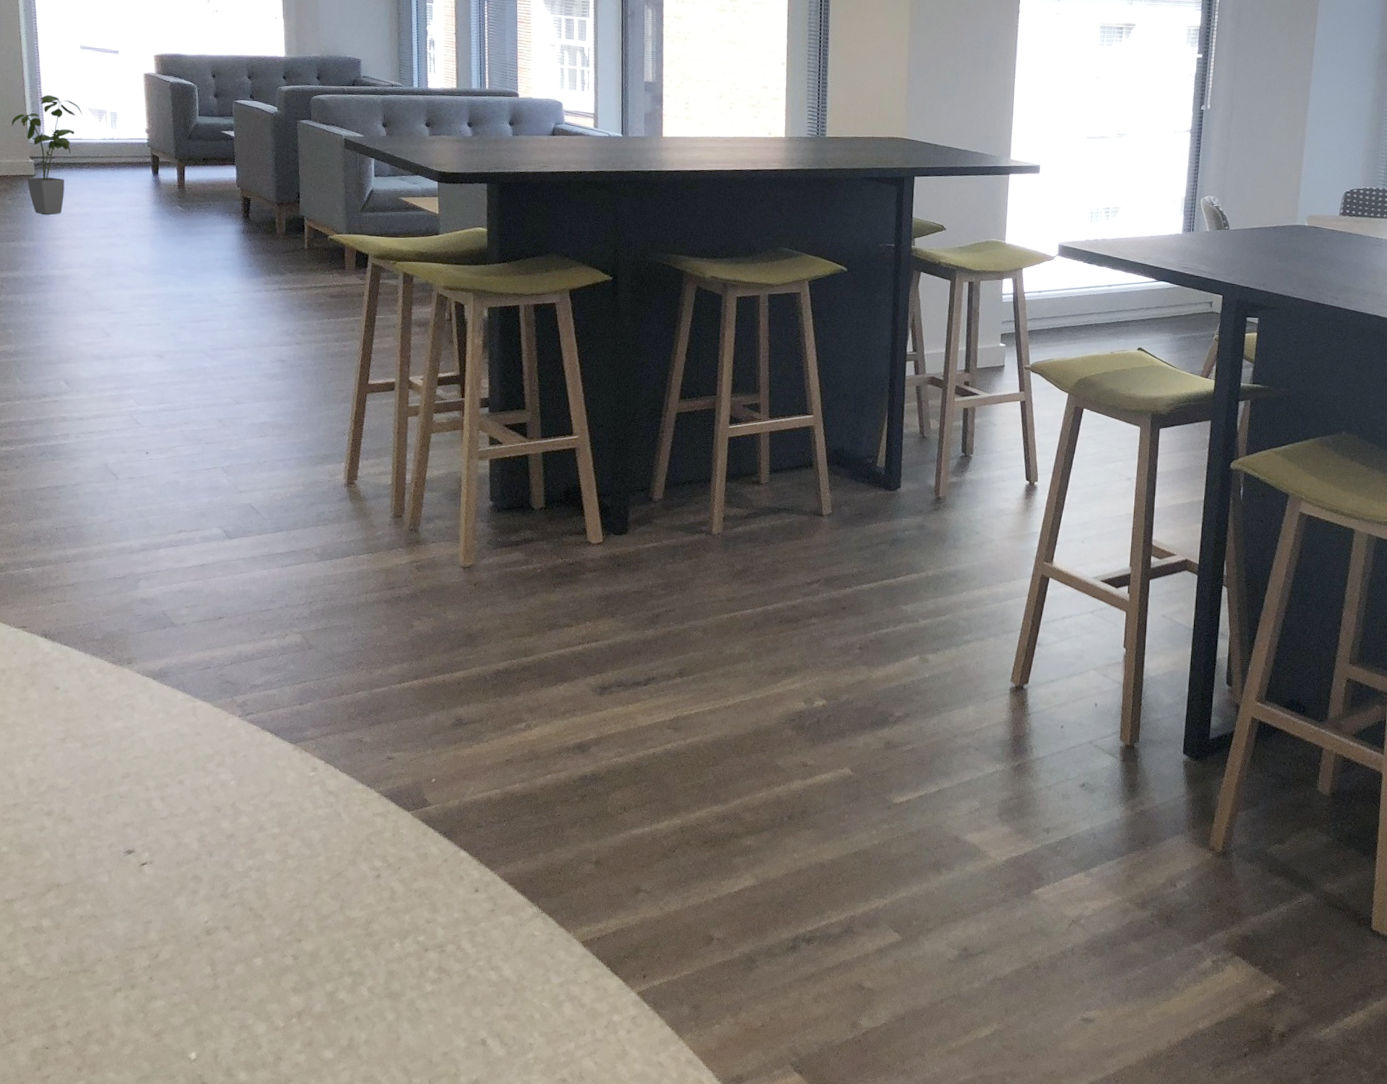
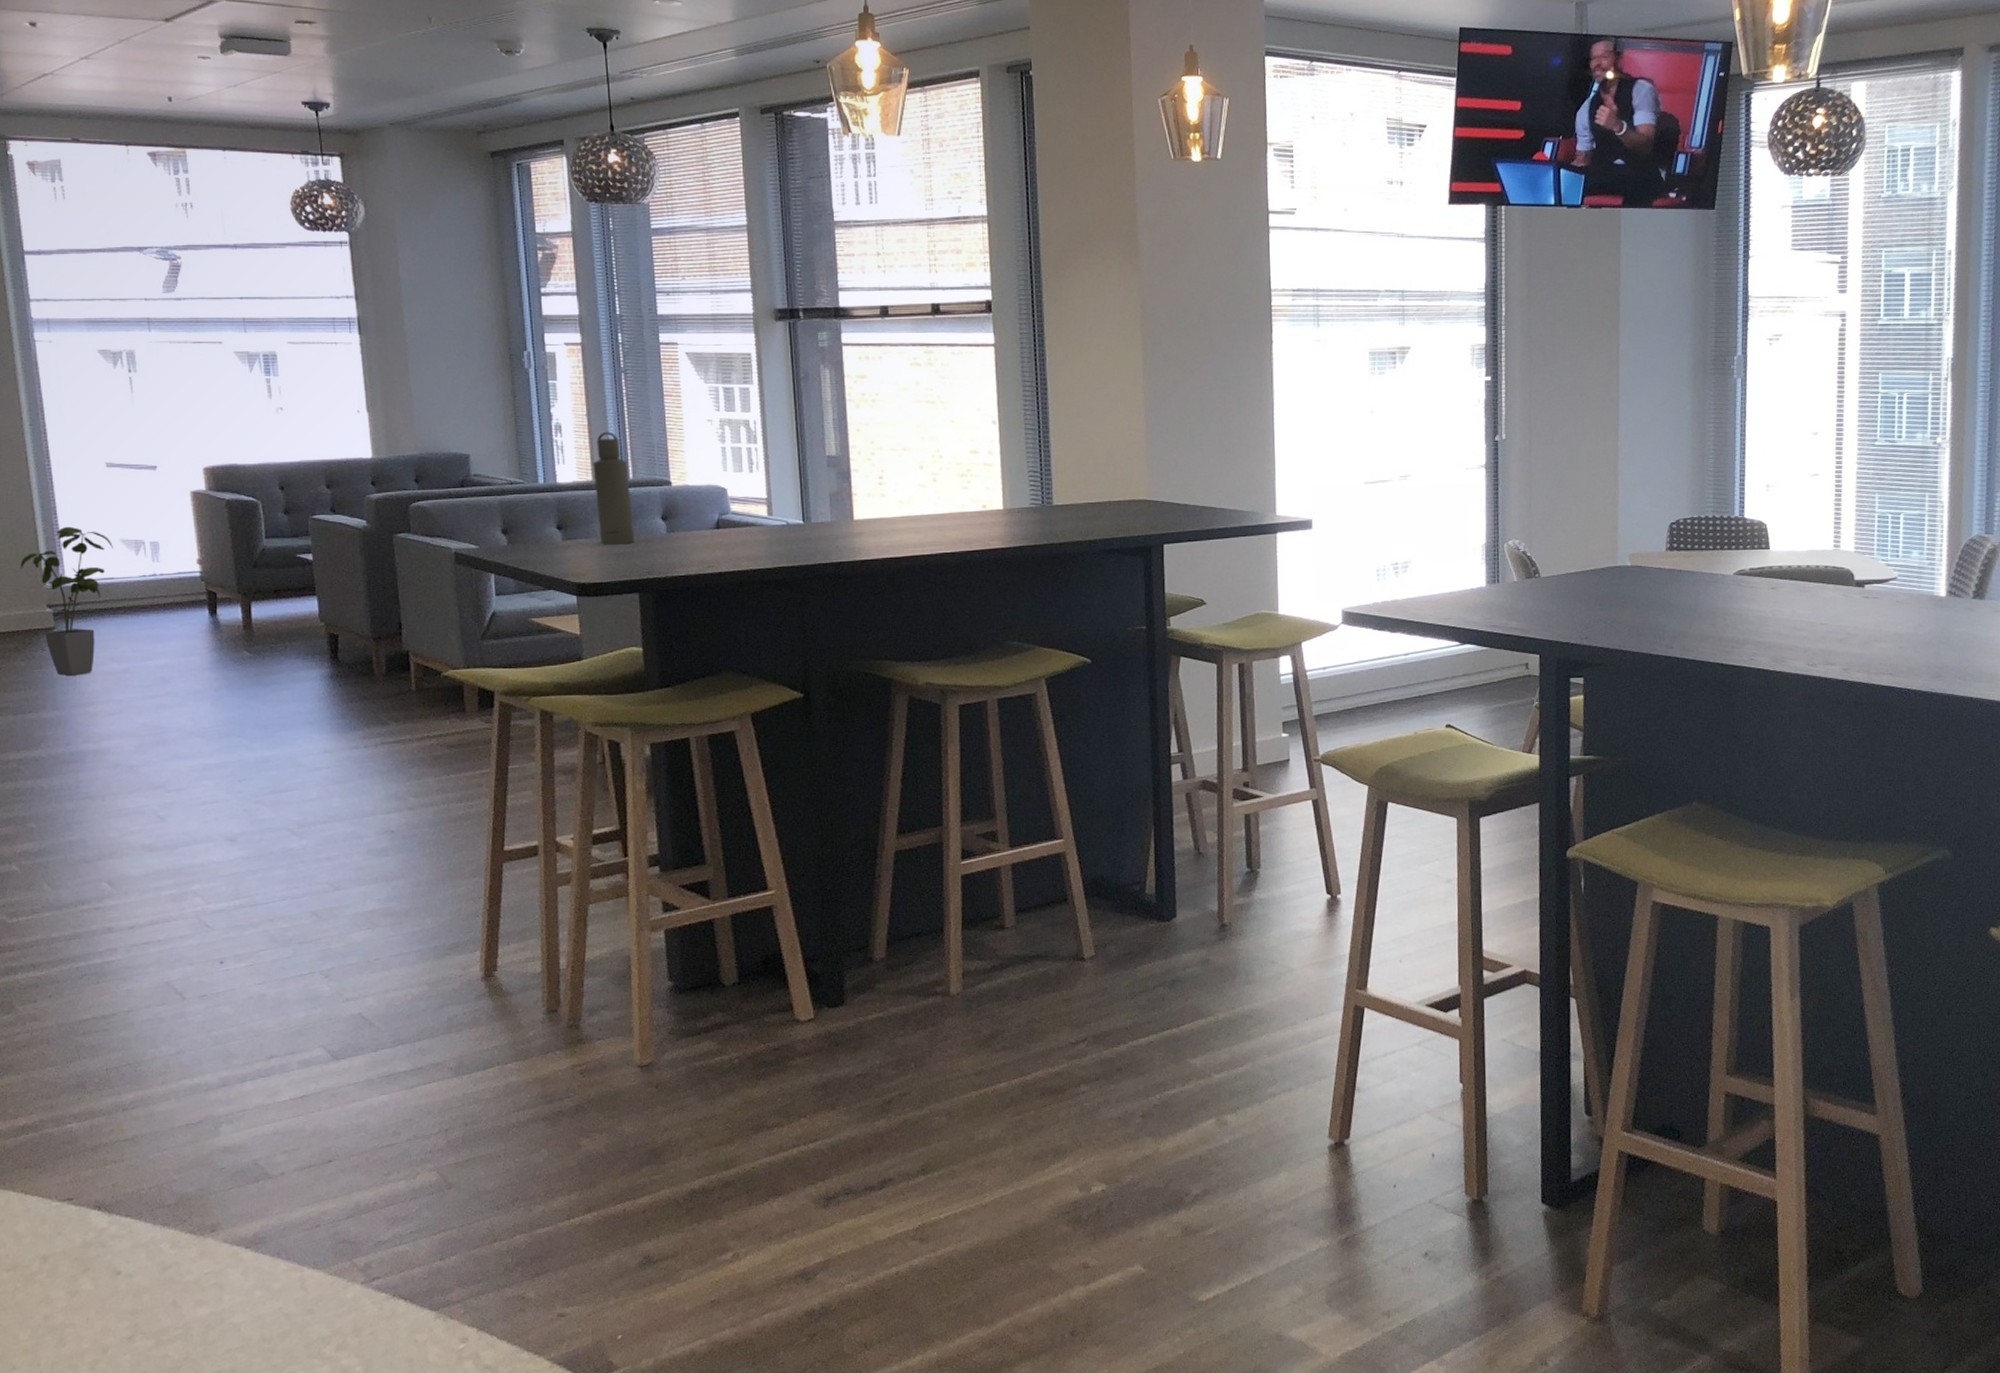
bottle: none [457,48,487,143] -> present [593,431,635,545]

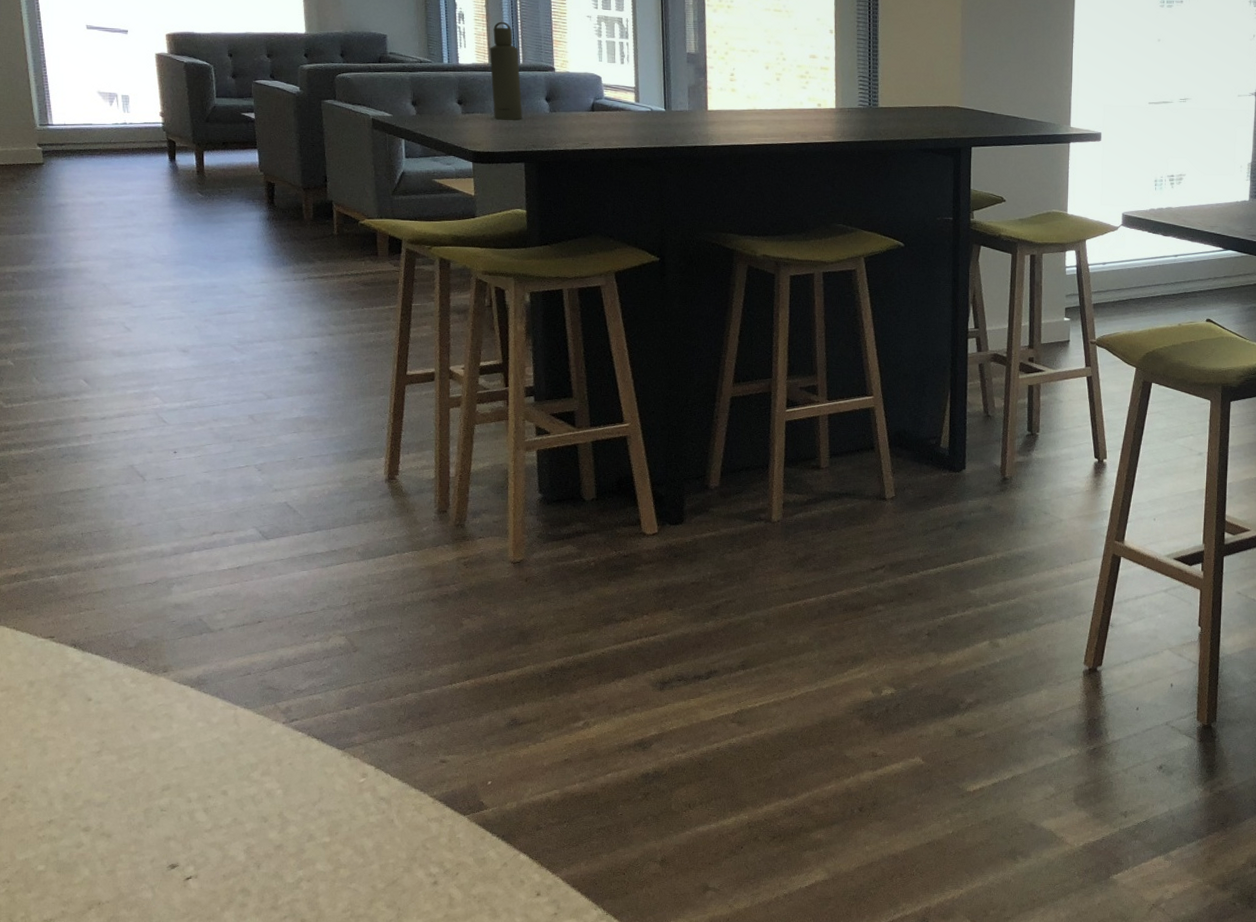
house plant: present [20,526,113,676] -> none [16,78,91,205]

